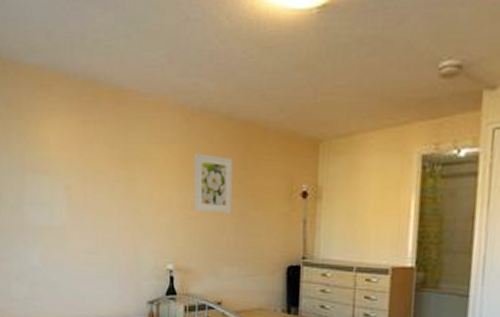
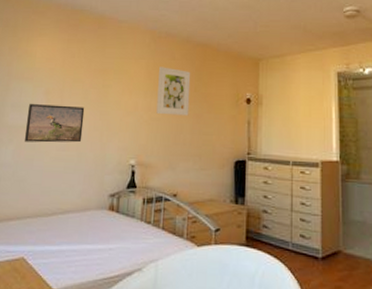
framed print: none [49,200,112,245] -> present [24,103,85,143]

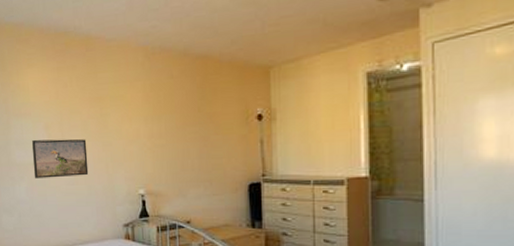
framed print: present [156,67,191,116] -> none [157,87,195,141]

